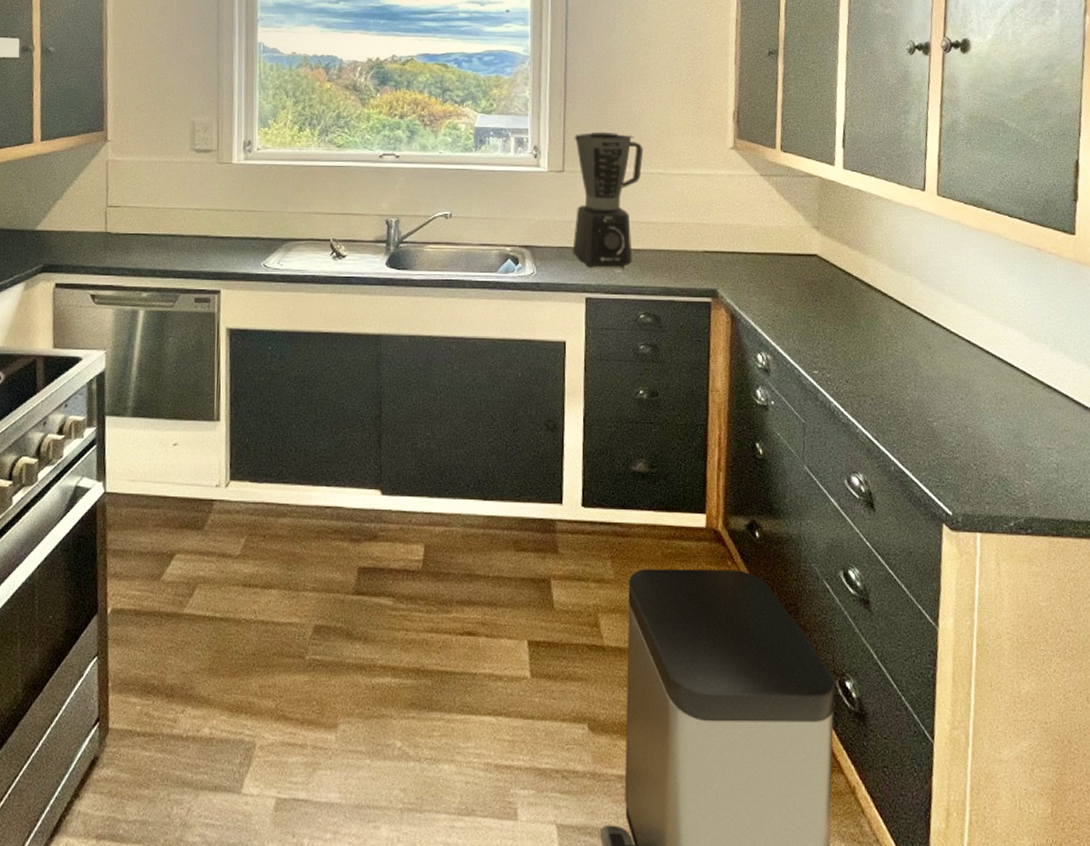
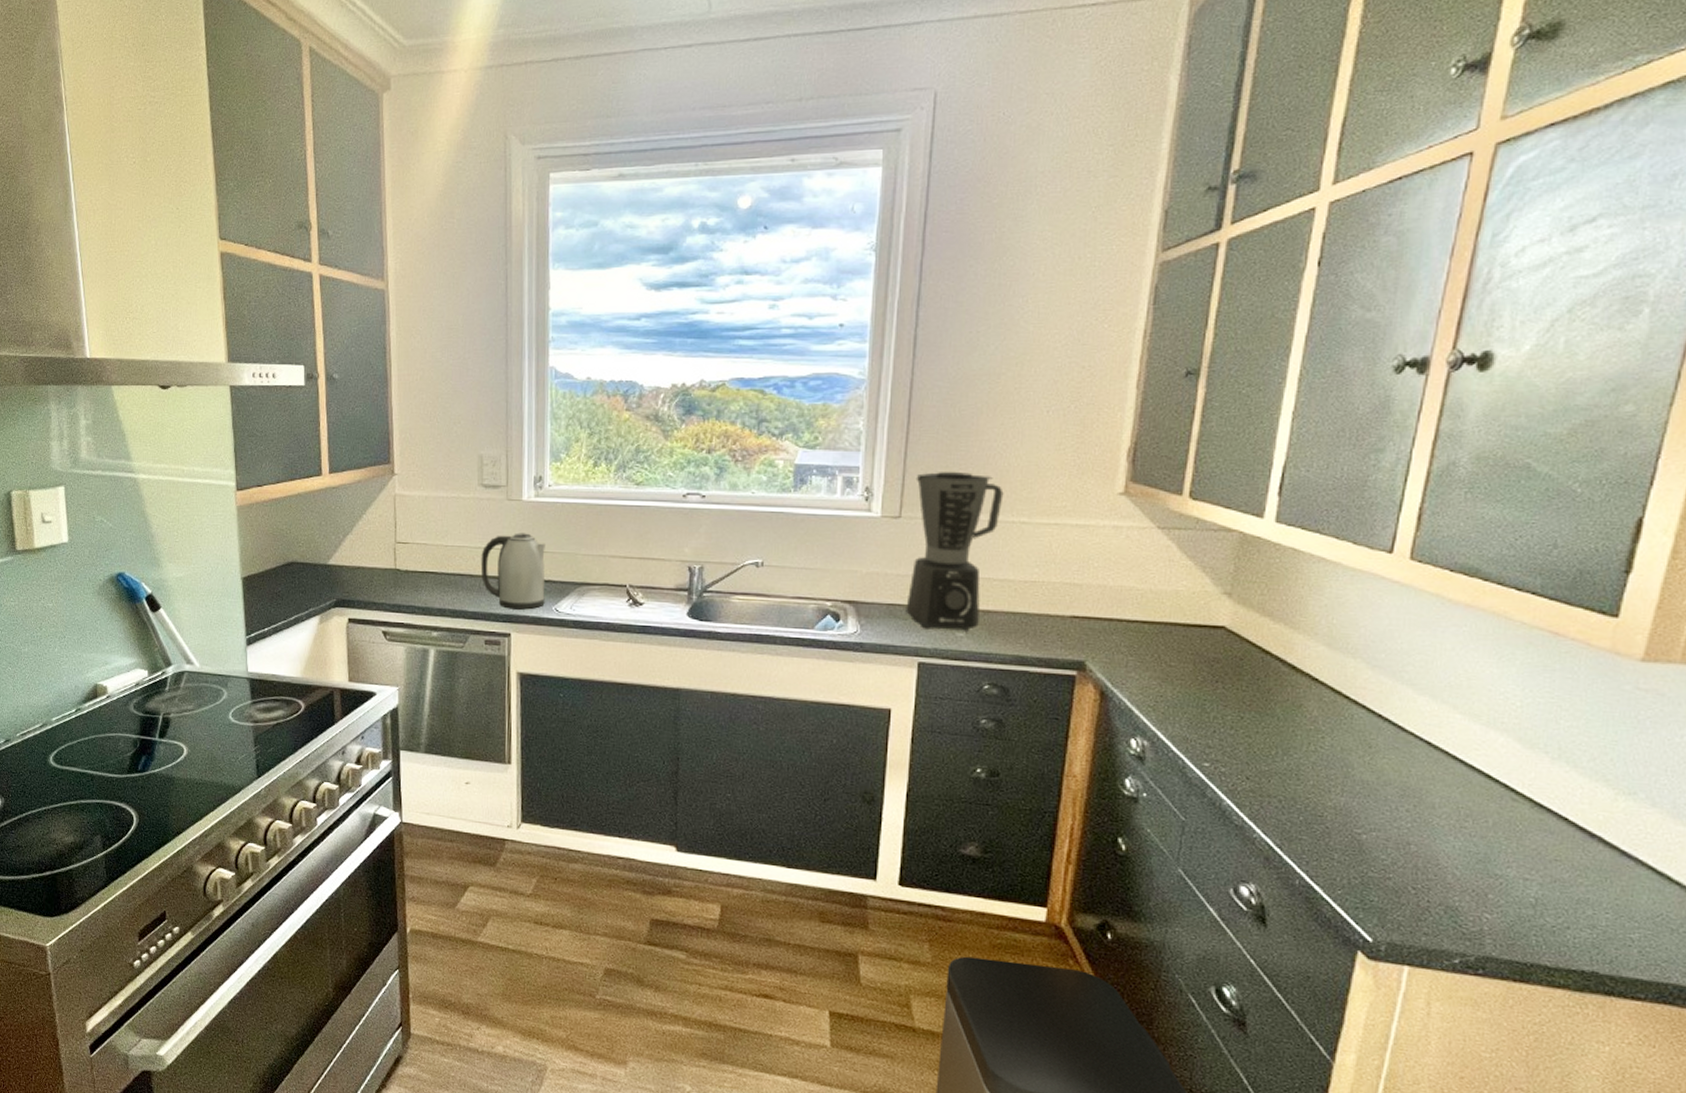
kettle: none [191,193,254,267] -> present [480,533,546,610]

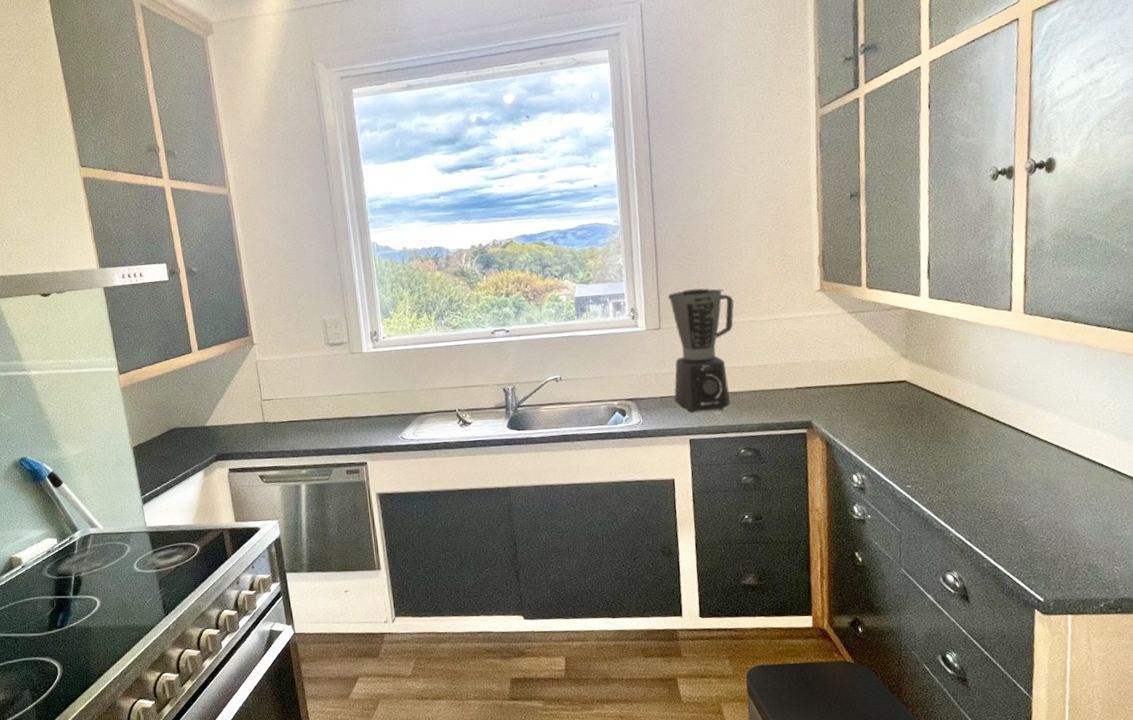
kettle: present [480,533,546,610] -> none [334,378,392,442]

